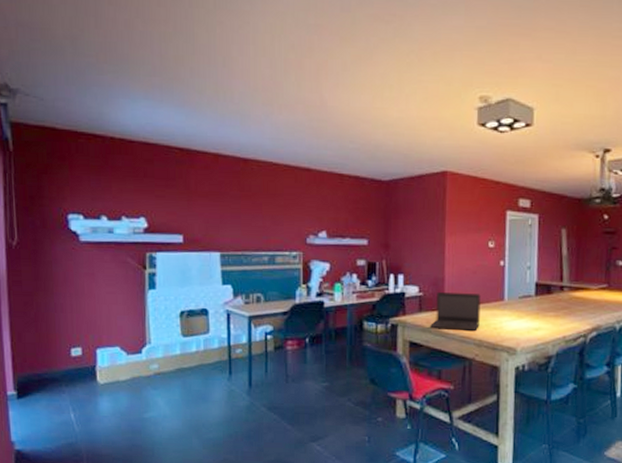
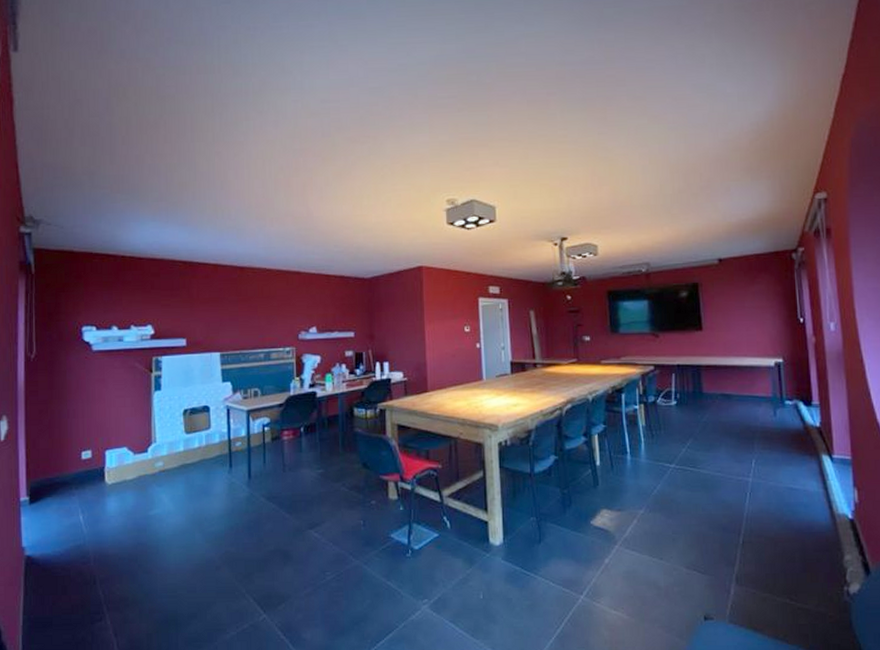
laptop: present [429,292,481,331] -> none [415,375,462,411]

